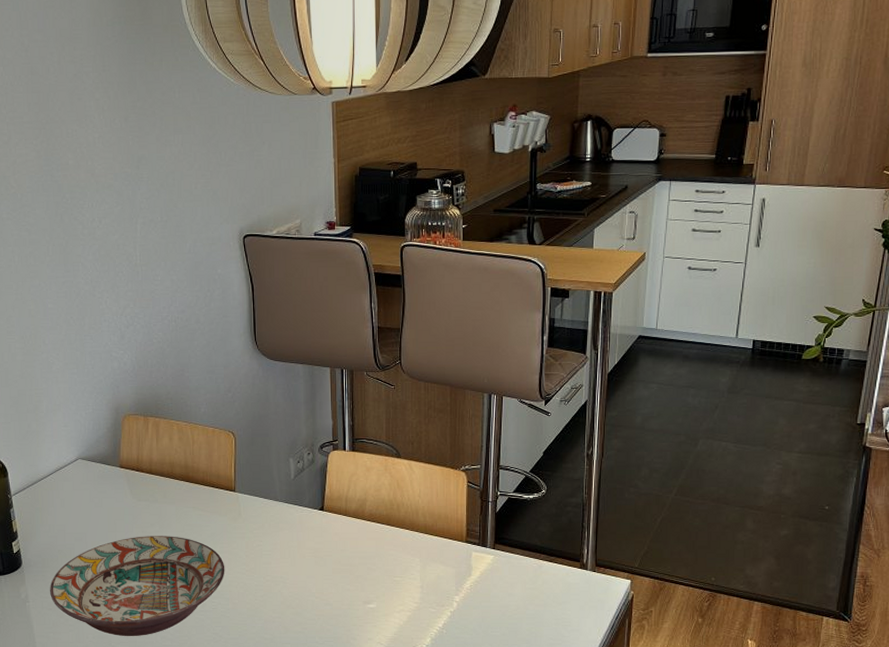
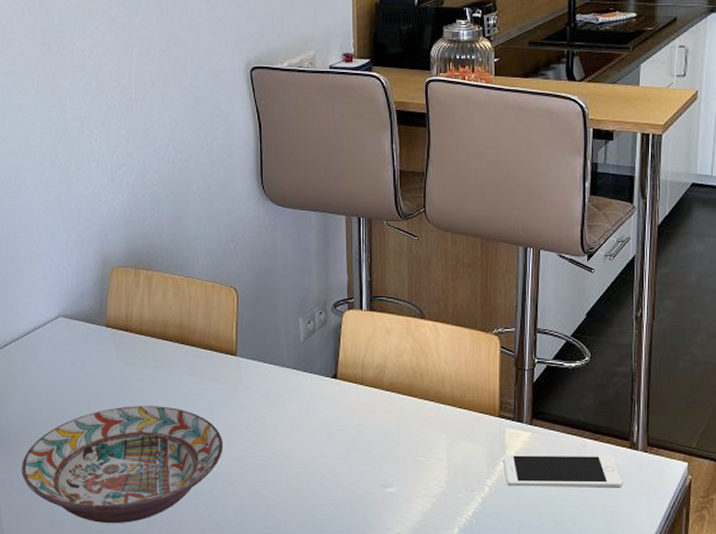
cell phone: none [469,574,573,602] -> present [503,454,622,488]

